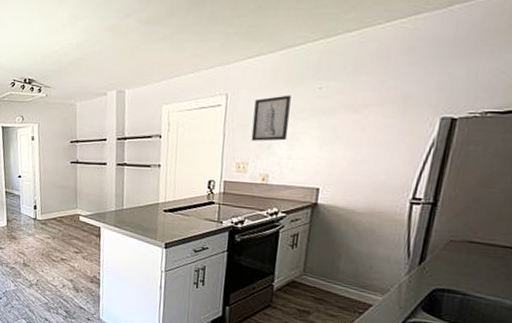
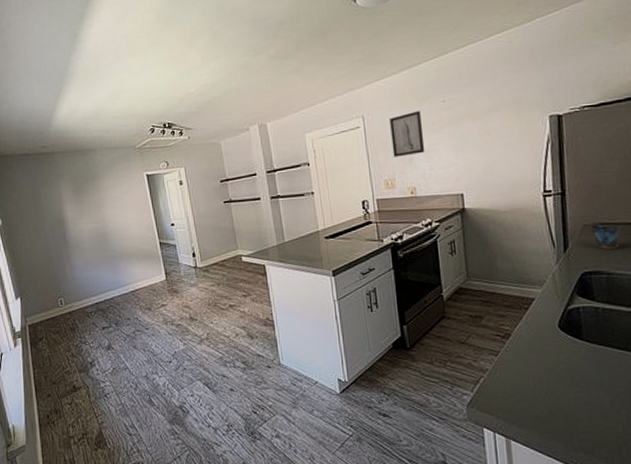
mug: none [457,241,494,270] -> present [591,223,621,249]

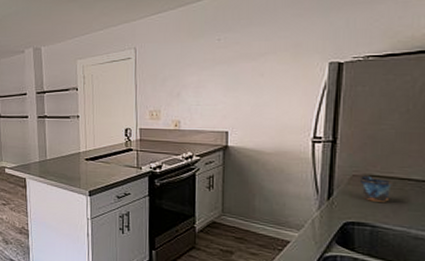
wall art: present [390,110,425,157] -> none [161,47,194,90]

